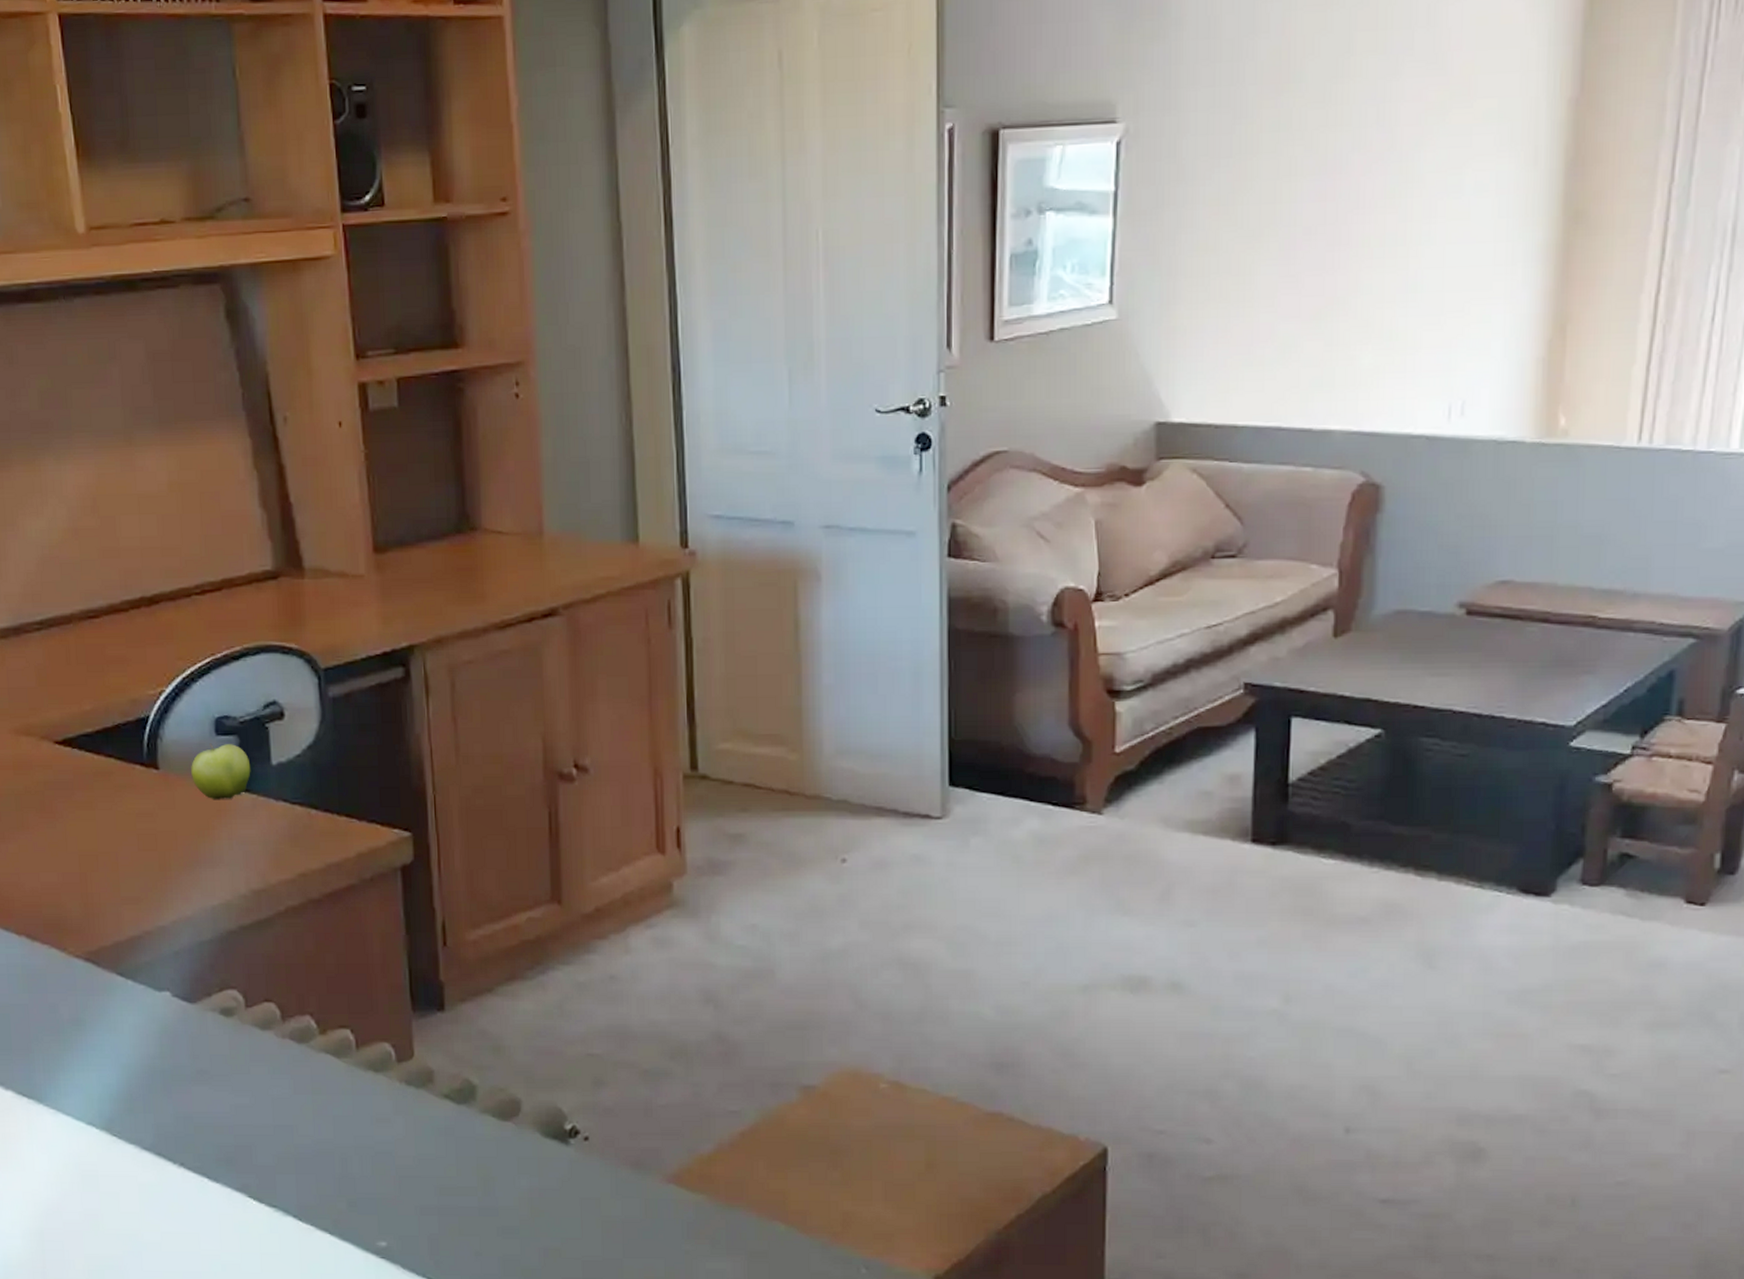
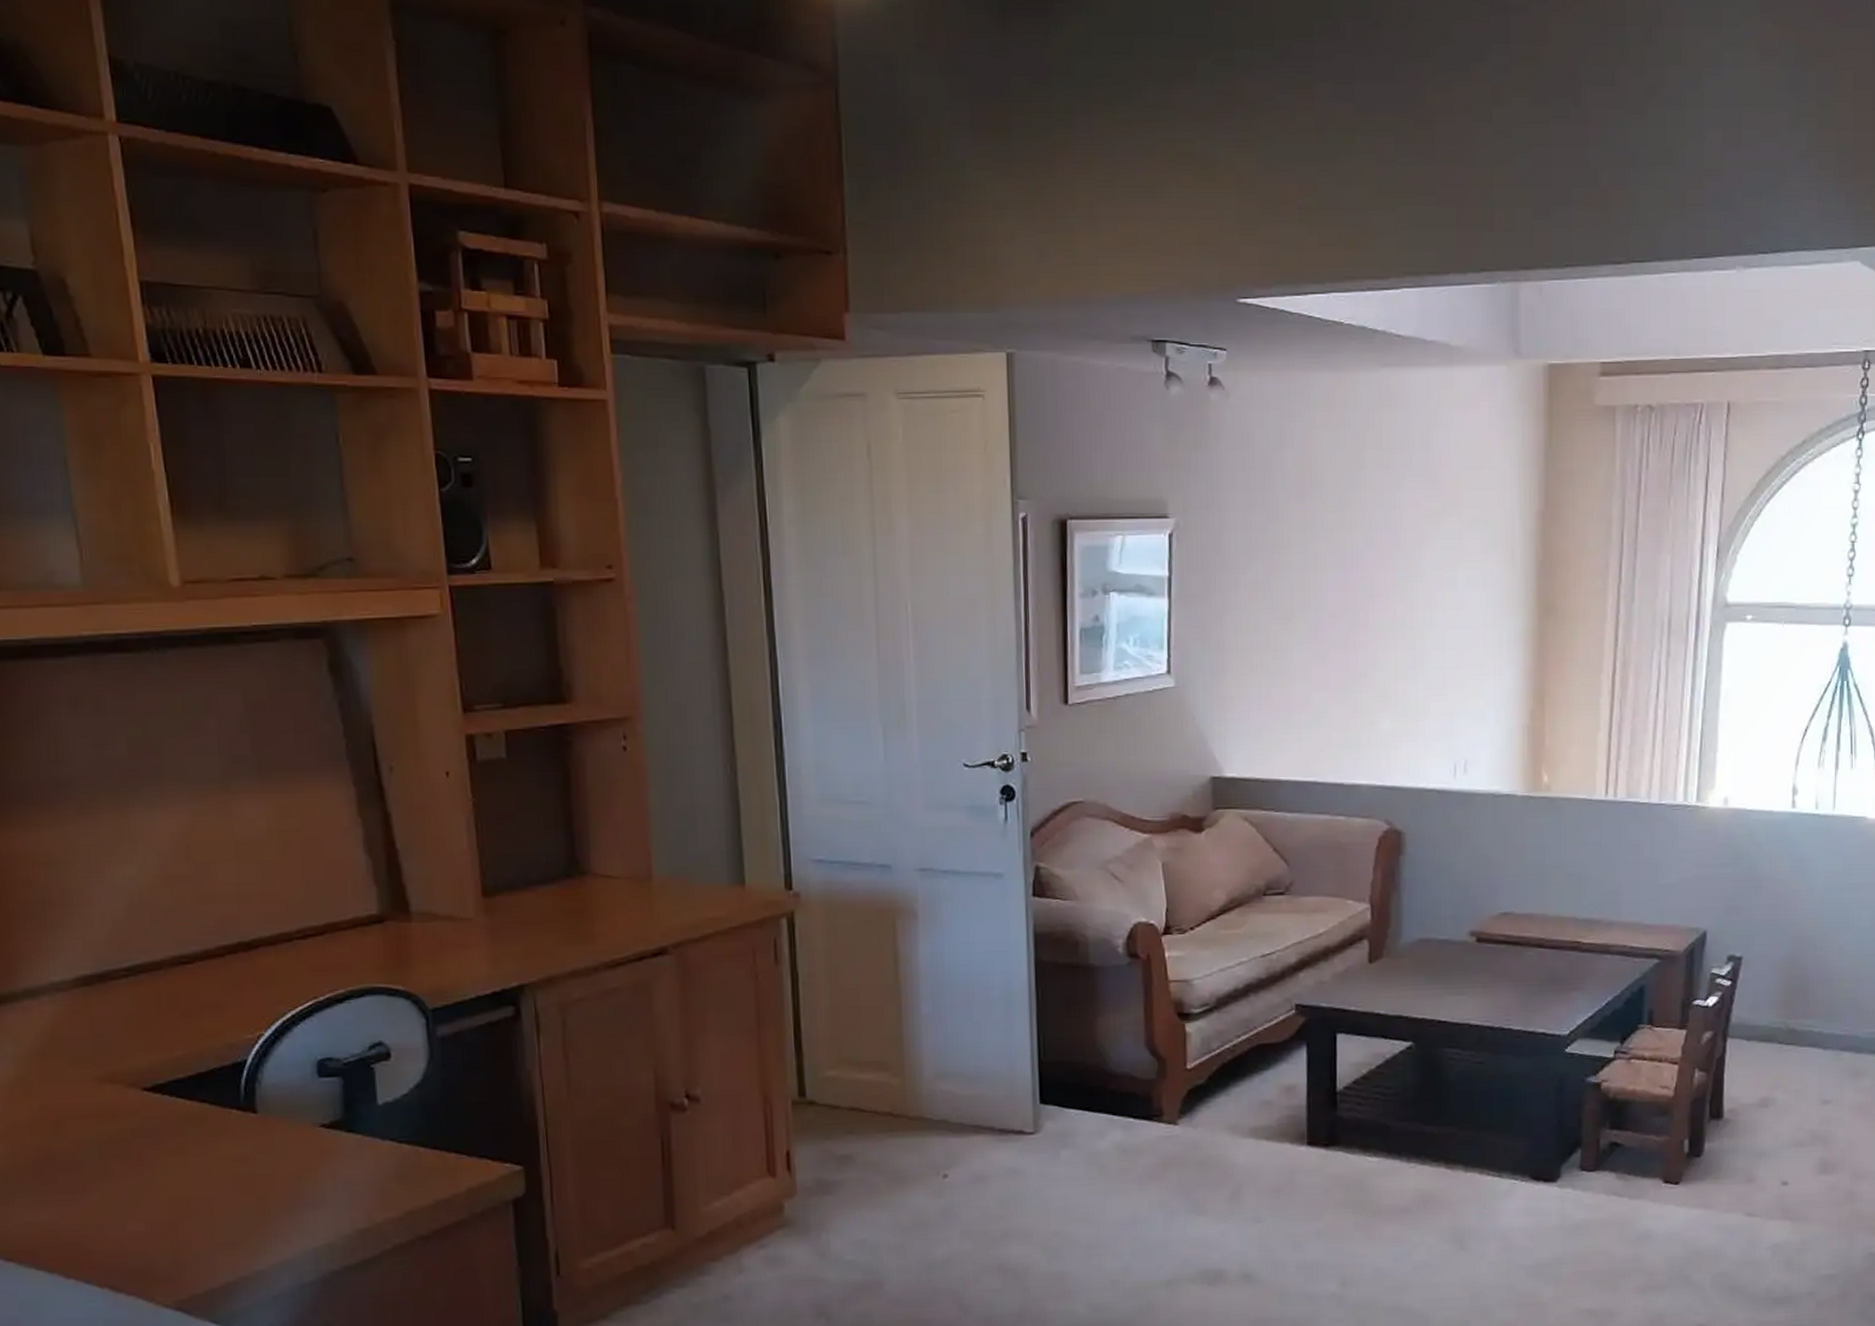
fruit: present [191,743,251,800] -> none [292,1085,356,1142]

